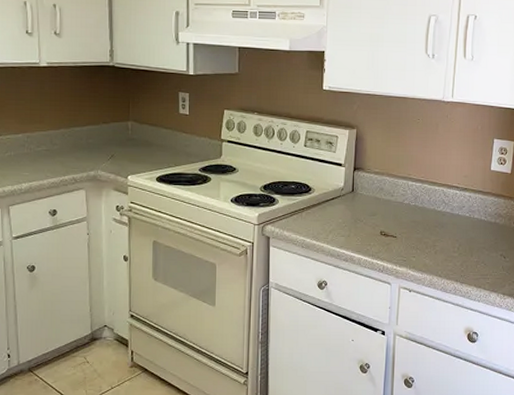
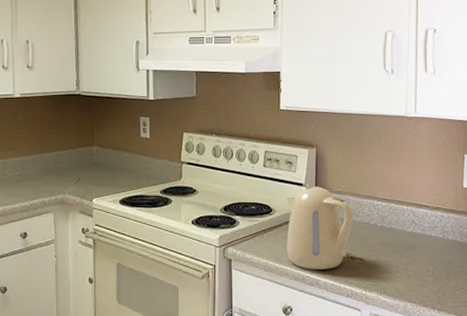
kettle: none [324,166,389,246] -> present [287,186,354,270]

